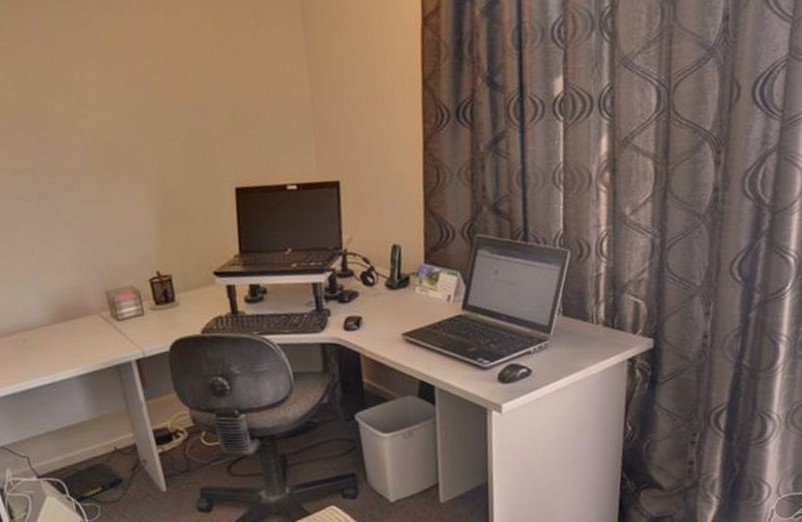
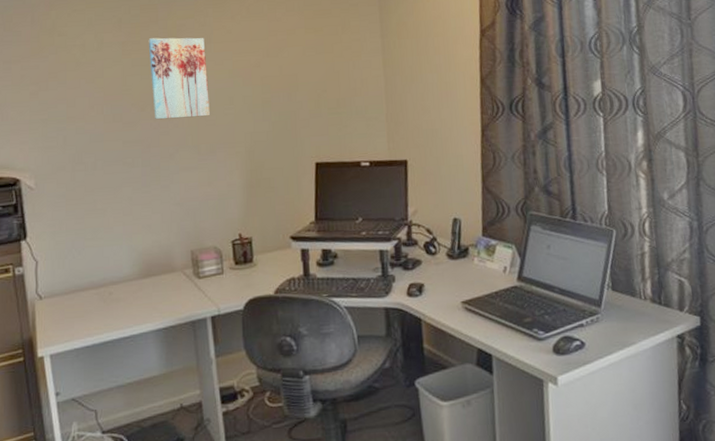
wall art: none [23,39,109,144] -> present [148,37,211,120]

